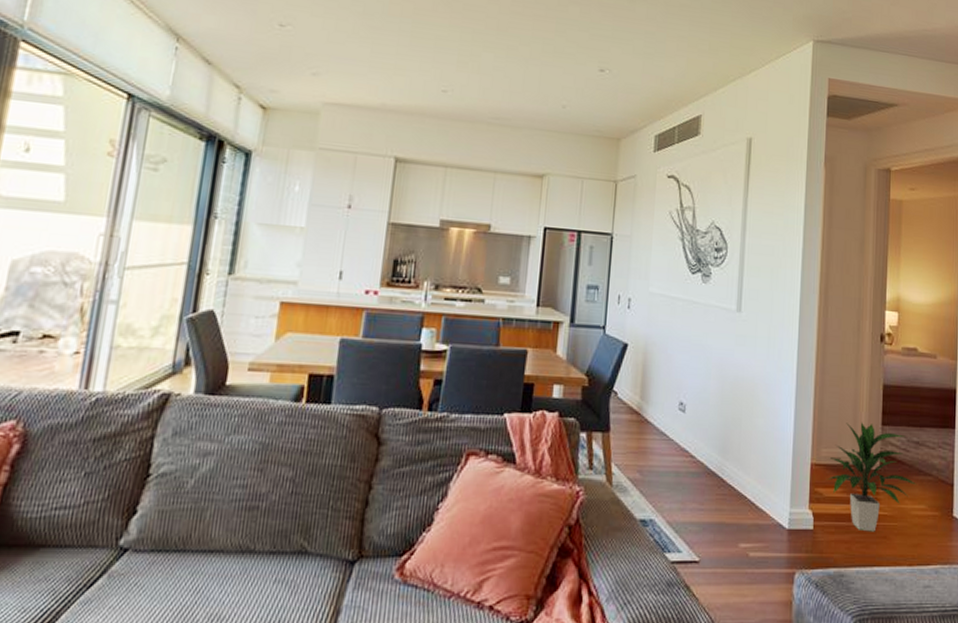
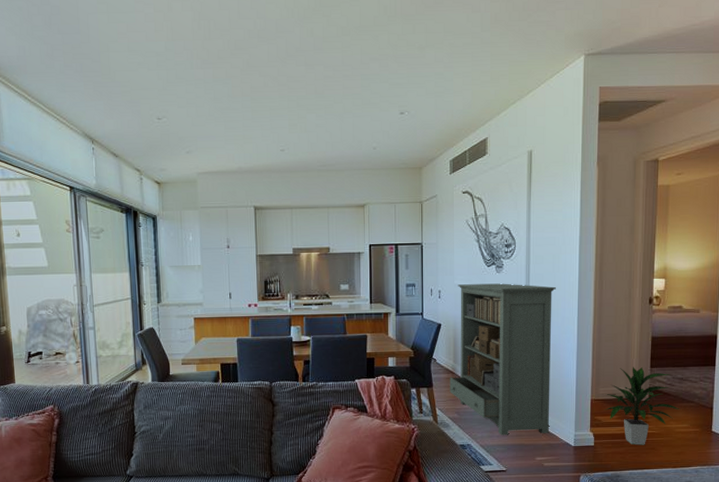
bookshelf: none [631,293,773,509] -> present [449,283,556,436]

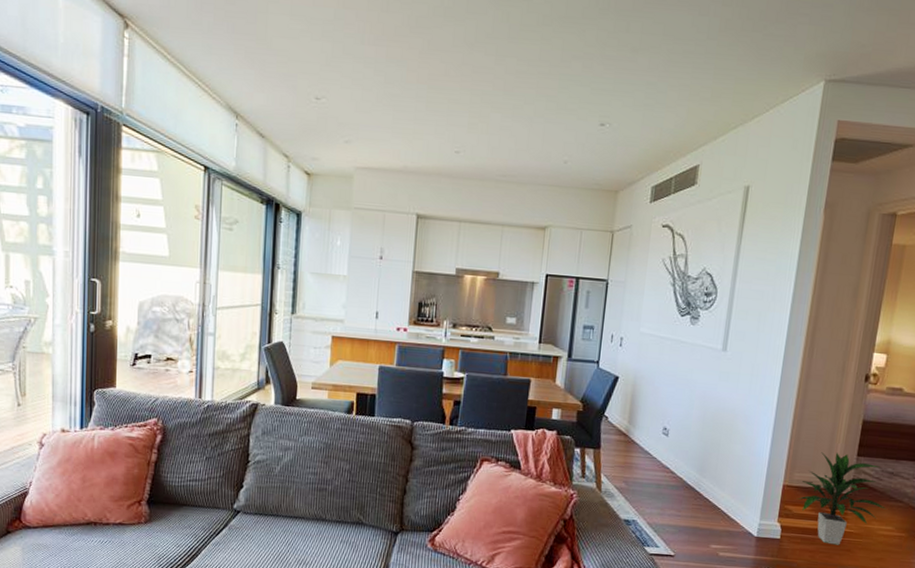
bookshelf: present [449,283,556,436] -> none [619,333,758,518]

